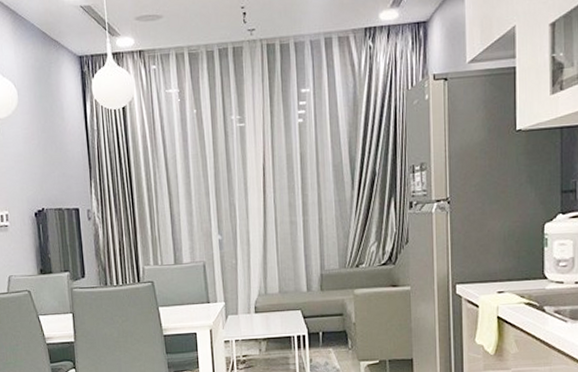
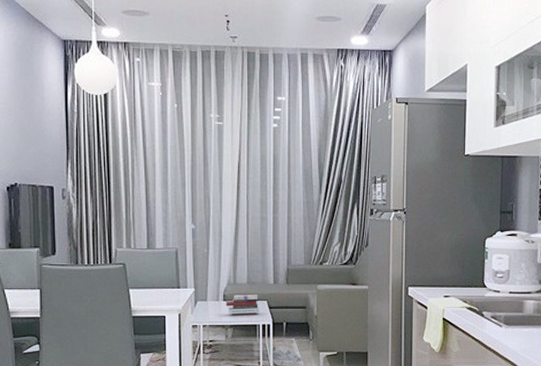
books: none [257,303,294,328] -> present [226,294,260,316]

